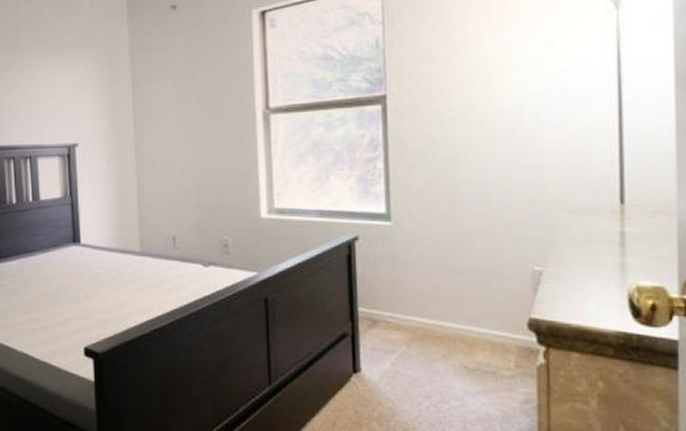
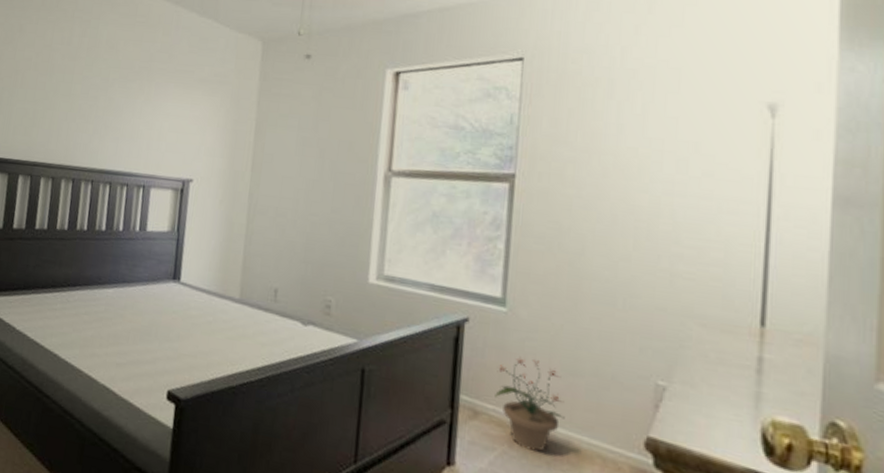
potted plant: none [389,264,455,347] -> present [495,356,565,452]

